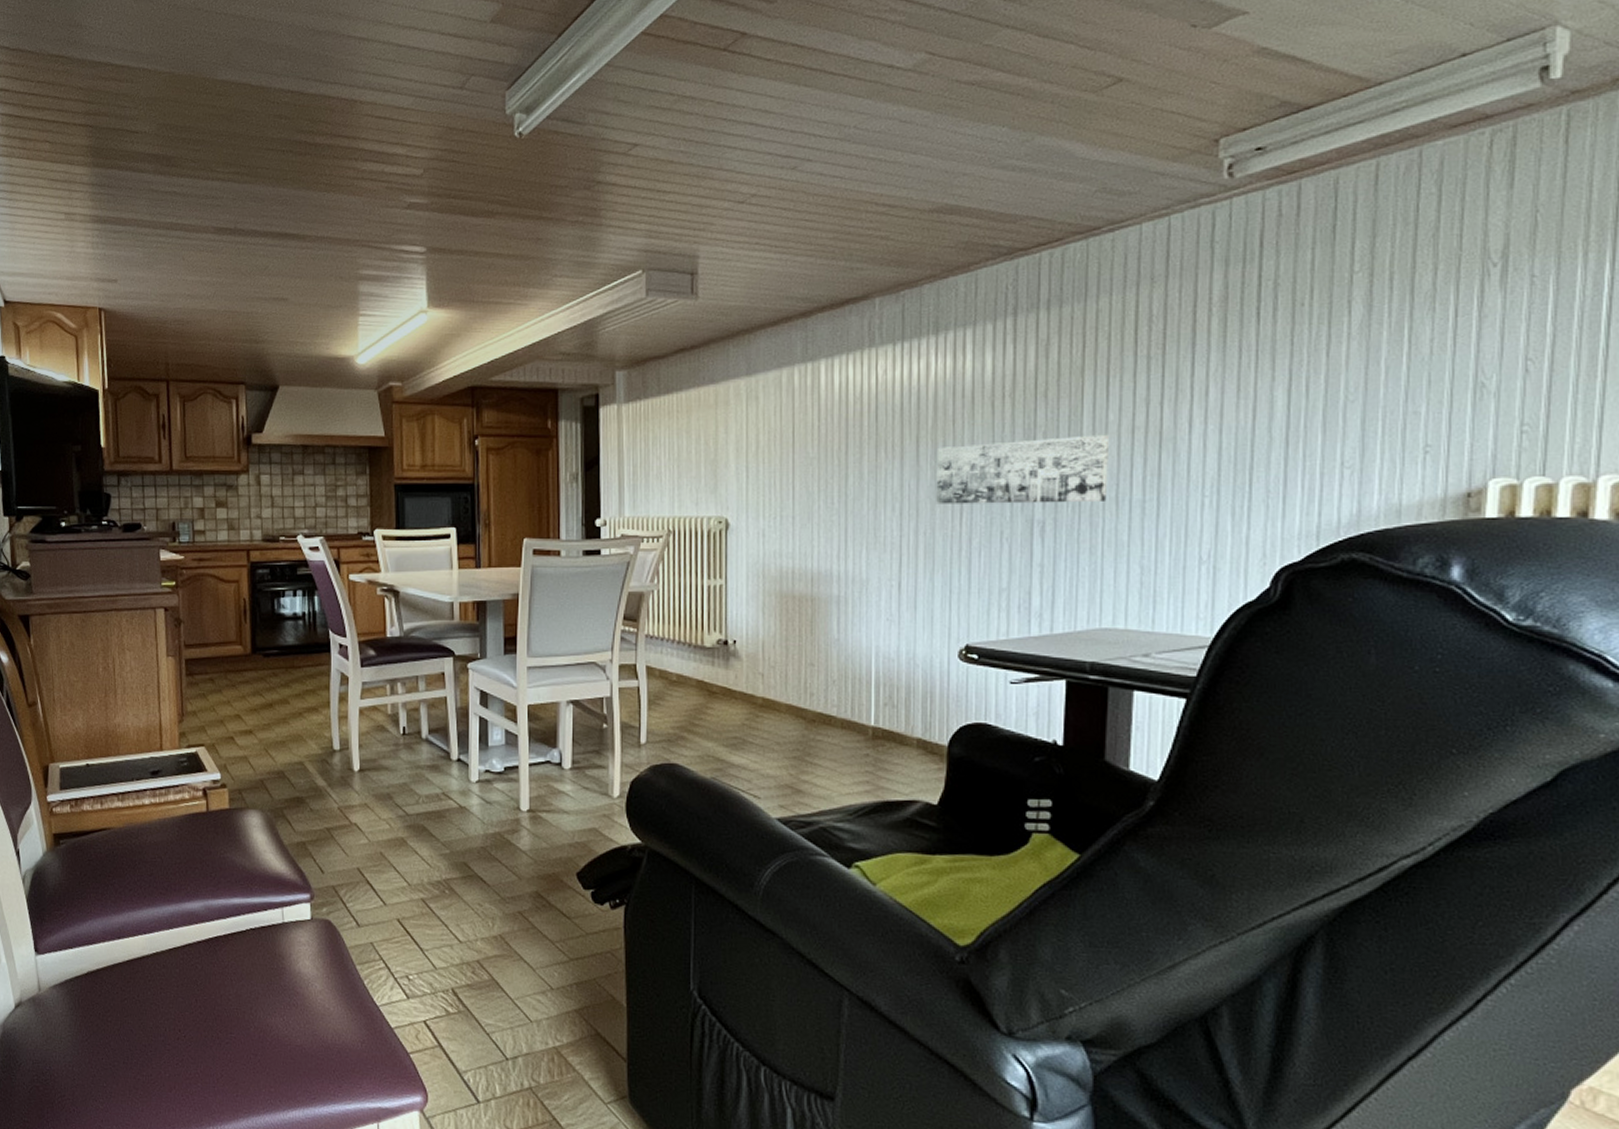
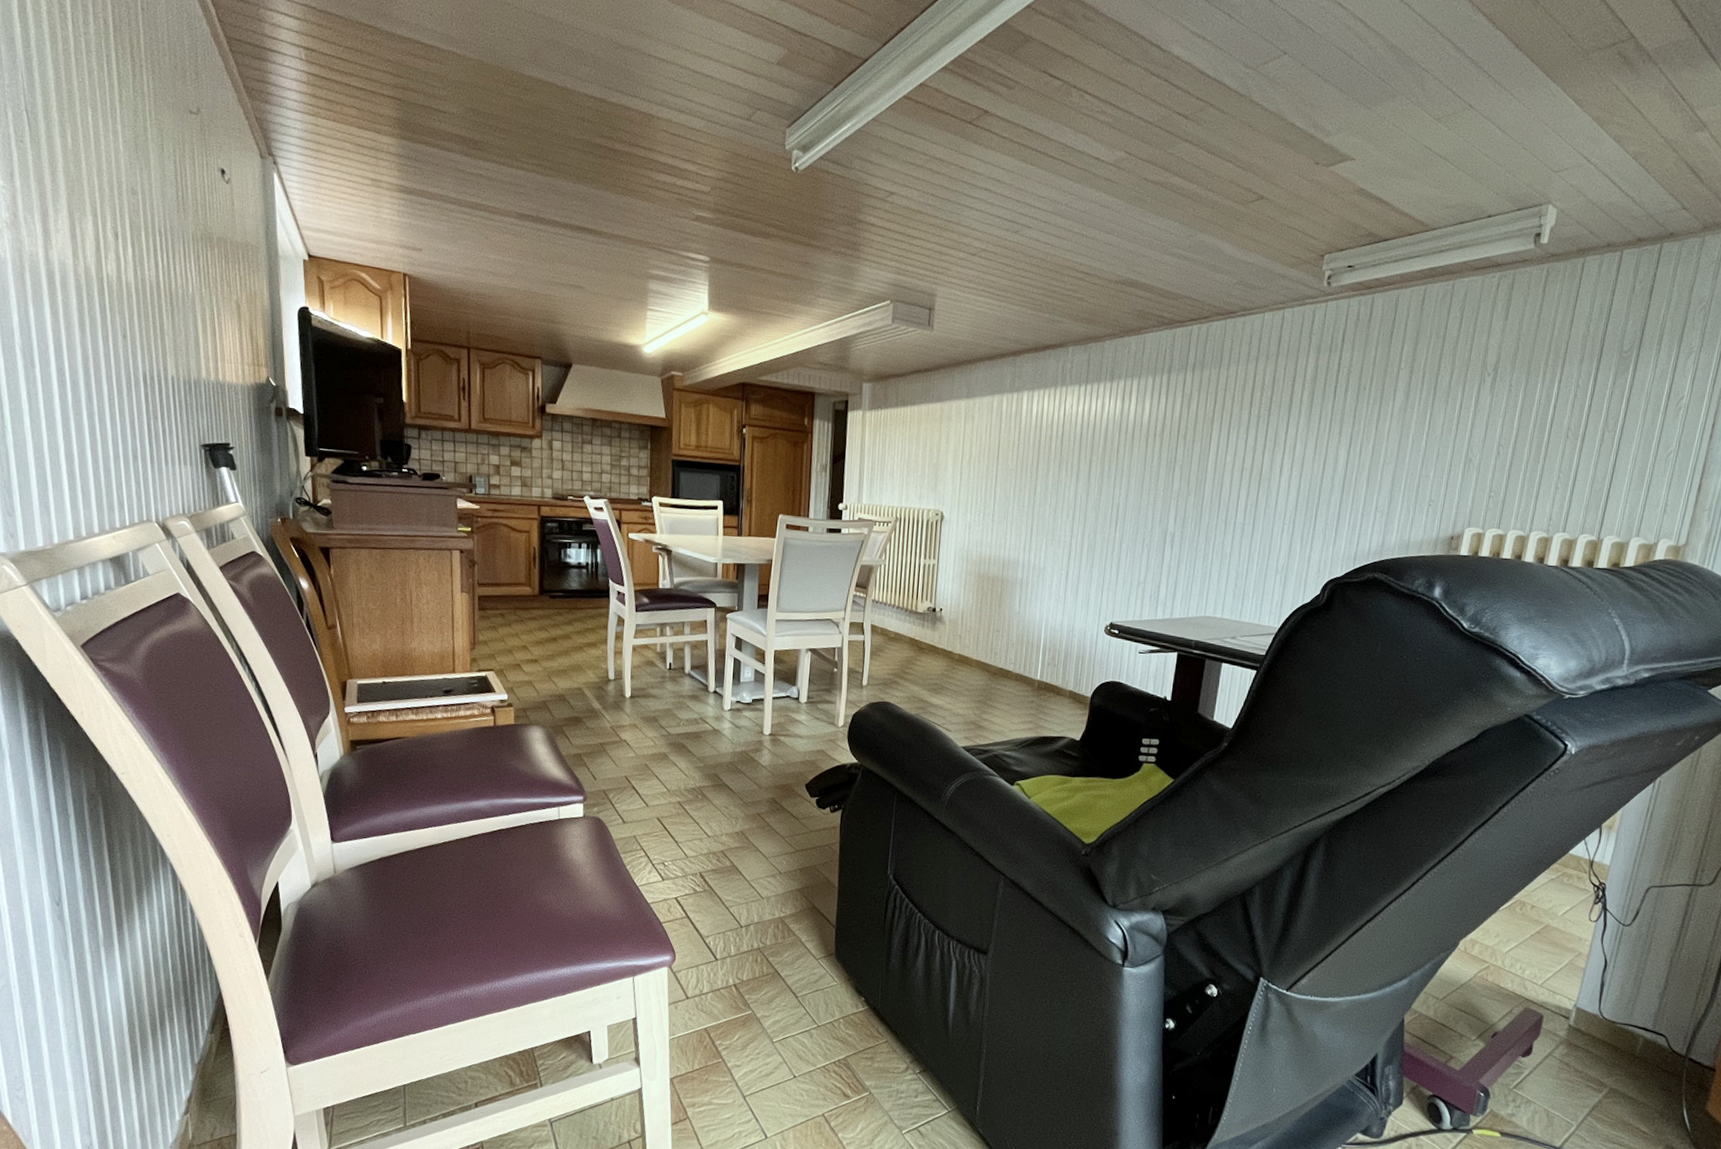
wall art: present [936,434,1110,504] -> none [1099,470,1226,522]

